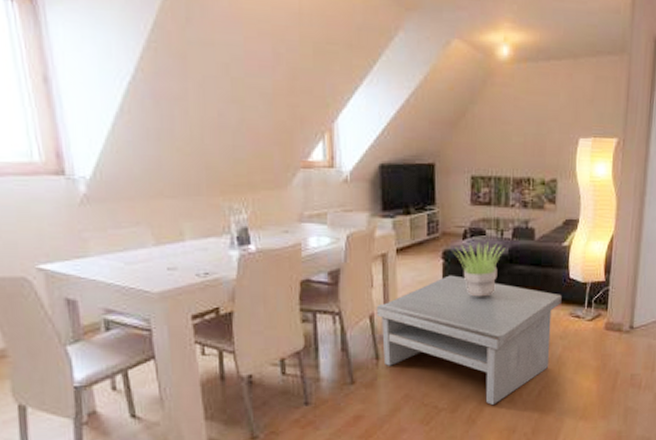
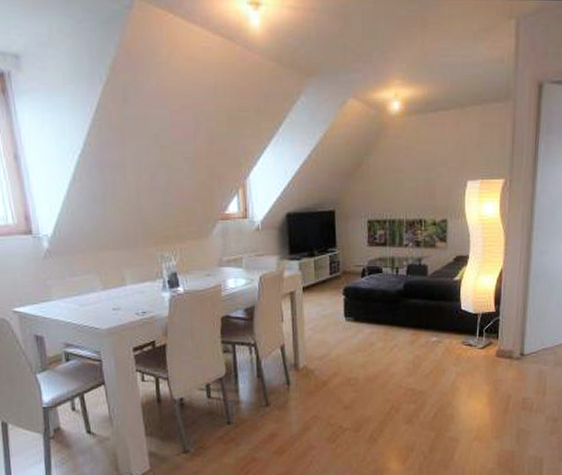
coffee table: present [376,275,562,405] -> none [286,309,454,425]
potted plant: present [455,241,506,297] -> none [355,278,401,328]

